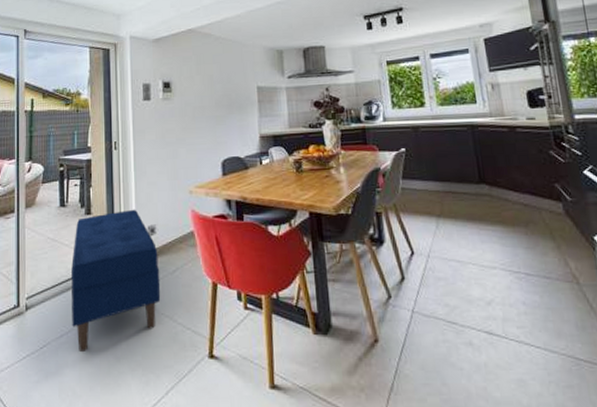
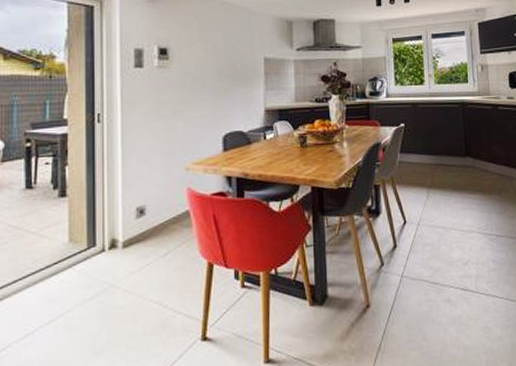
bench: present [71,209,161,351] -> none [40,189,150,351]

